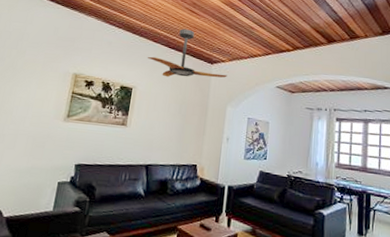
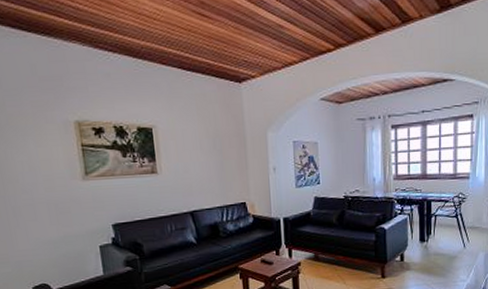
ceiling fan: present [147,29,227,78] -> none [159,41,261,108]

